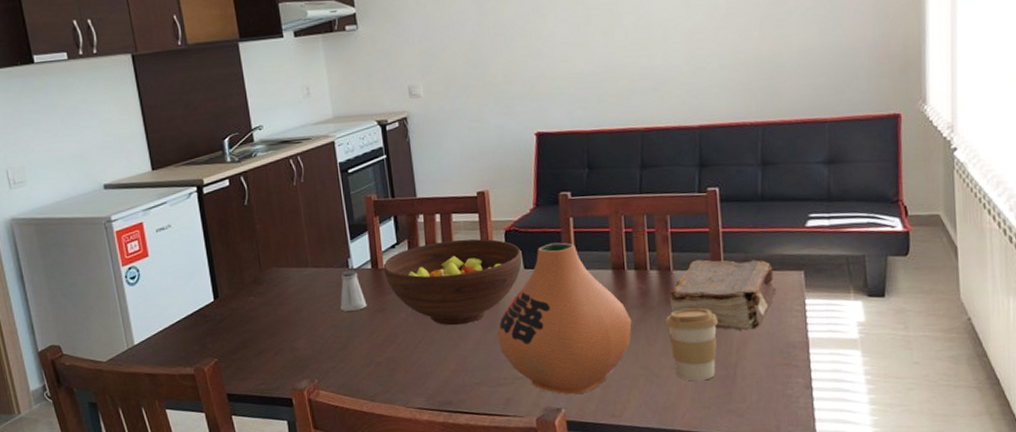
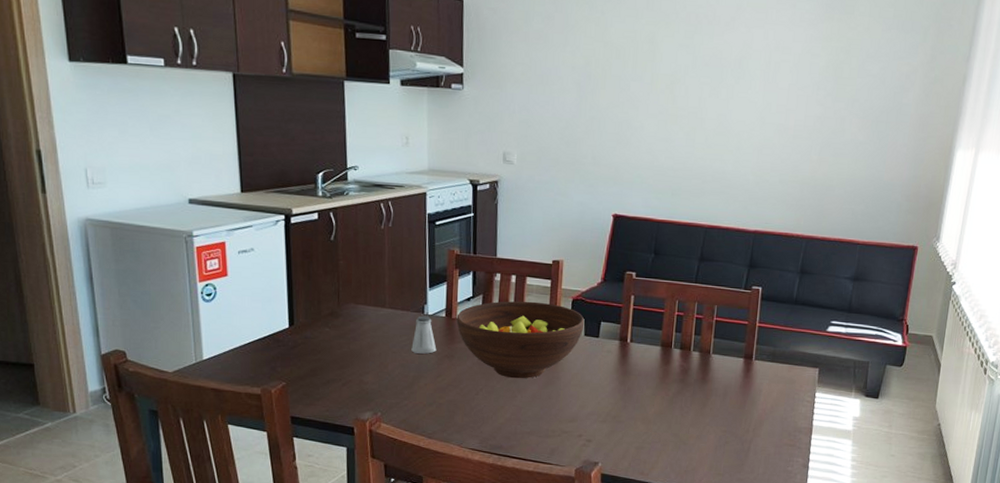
vase: present [496,242,632,395] -> none [551,316,671,452]
coffee cup: present [666,308,718,381] -> none [699,388,742,452]
book: present [670,259,776,331] -> none [705,347,795,413]

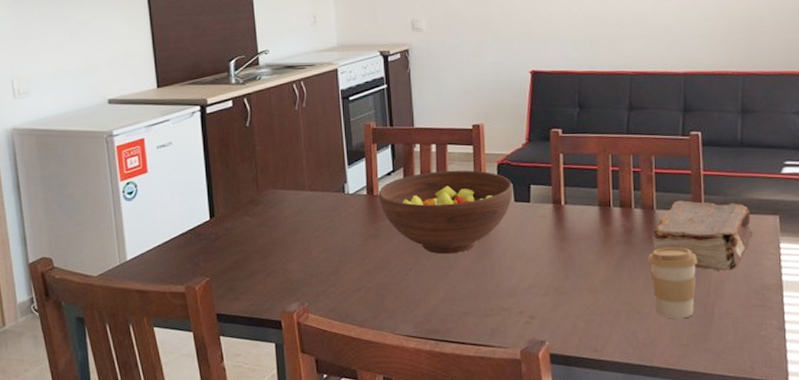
saltshaker: present [411,315,437,354] -> none [334,195,361,236]
coffee cup: none [699,388,742,452] -> present [648,247,697,319]
book: none [705,347,795,413] -> present [652,200,753,271]

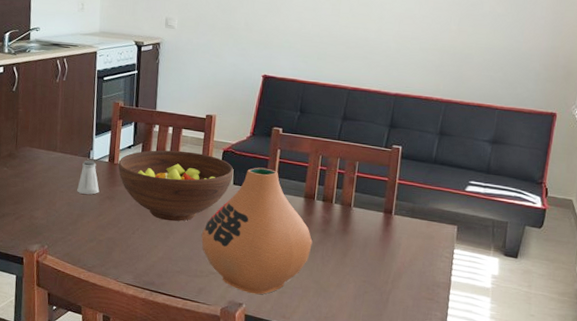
saltshaker: none [334,195,361,236] -> present [77,160,100,195]
vase: none [485,177,616,328] -> present [201,167,313,295]
coffee cup: present [648,247,697,319] -> none [340,239,382,301]
book: present [652,200,753,271] -> none [346,202,433,266]

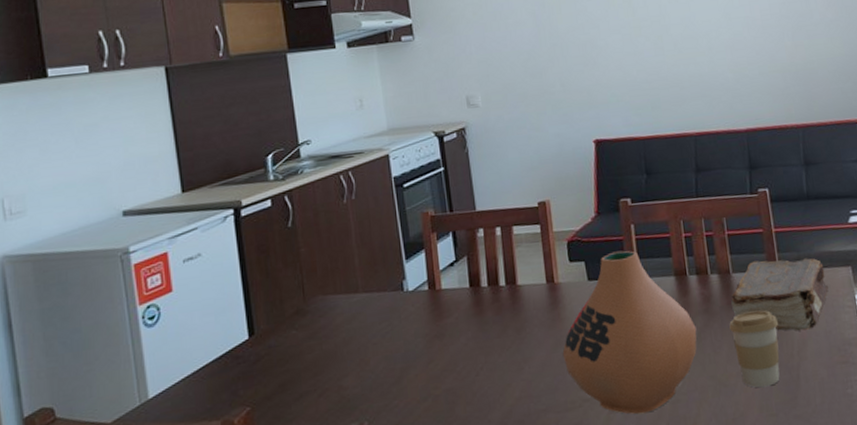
saltshaker: present [77,160,100,195] -> none [394,292,424,340]
fruit bowl: present [118,150,234,222] -> none [441,251,586,348]
coffee cup: none [340,239,382,301] -> present [729,310,780,388]
book: none [346,202,433,266] -> present [731,258,829,331]

